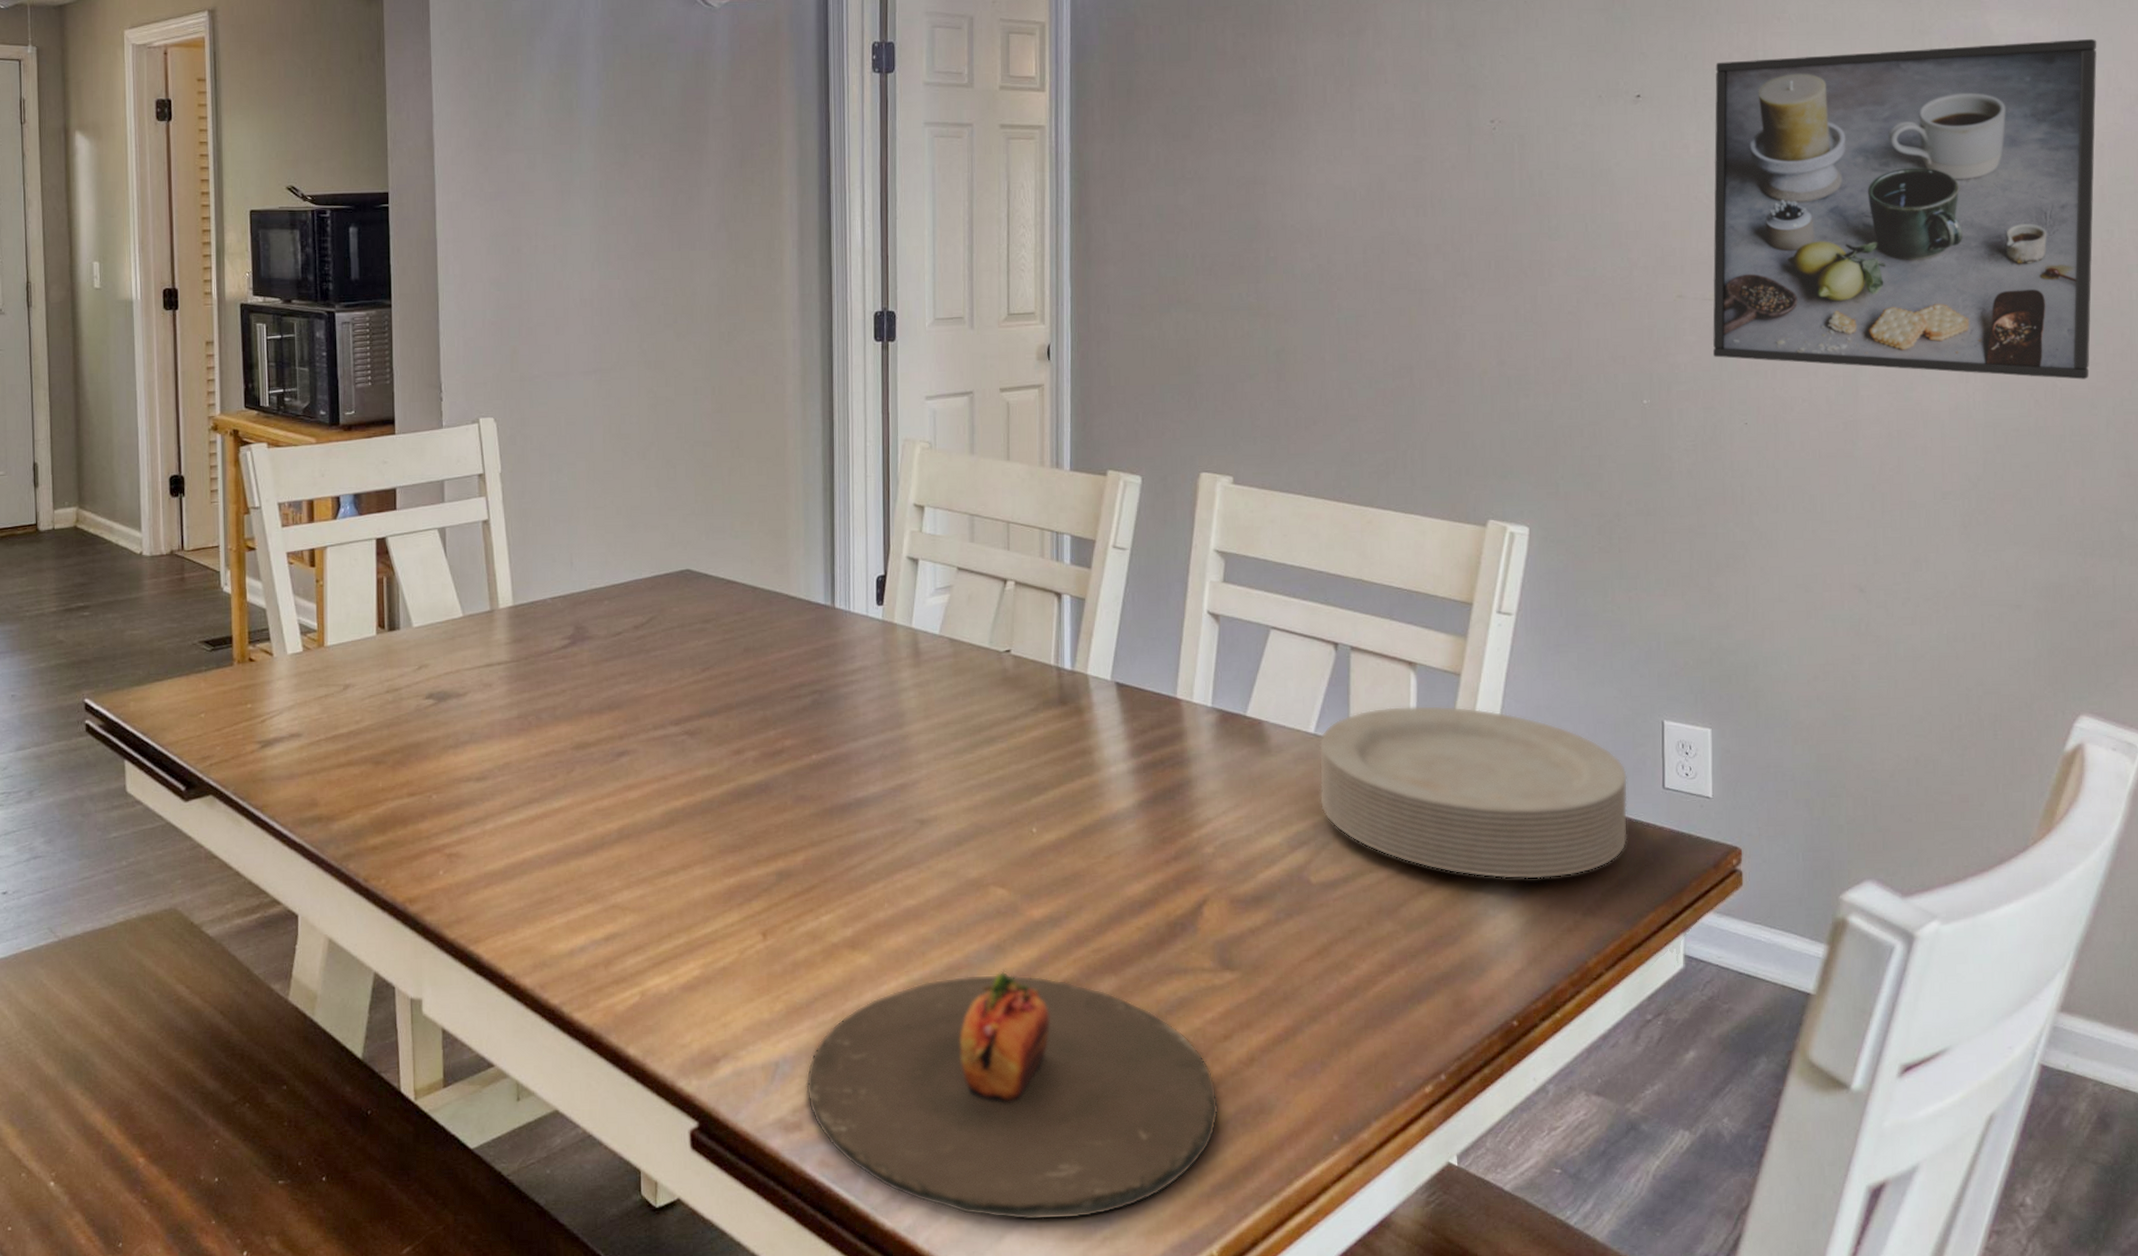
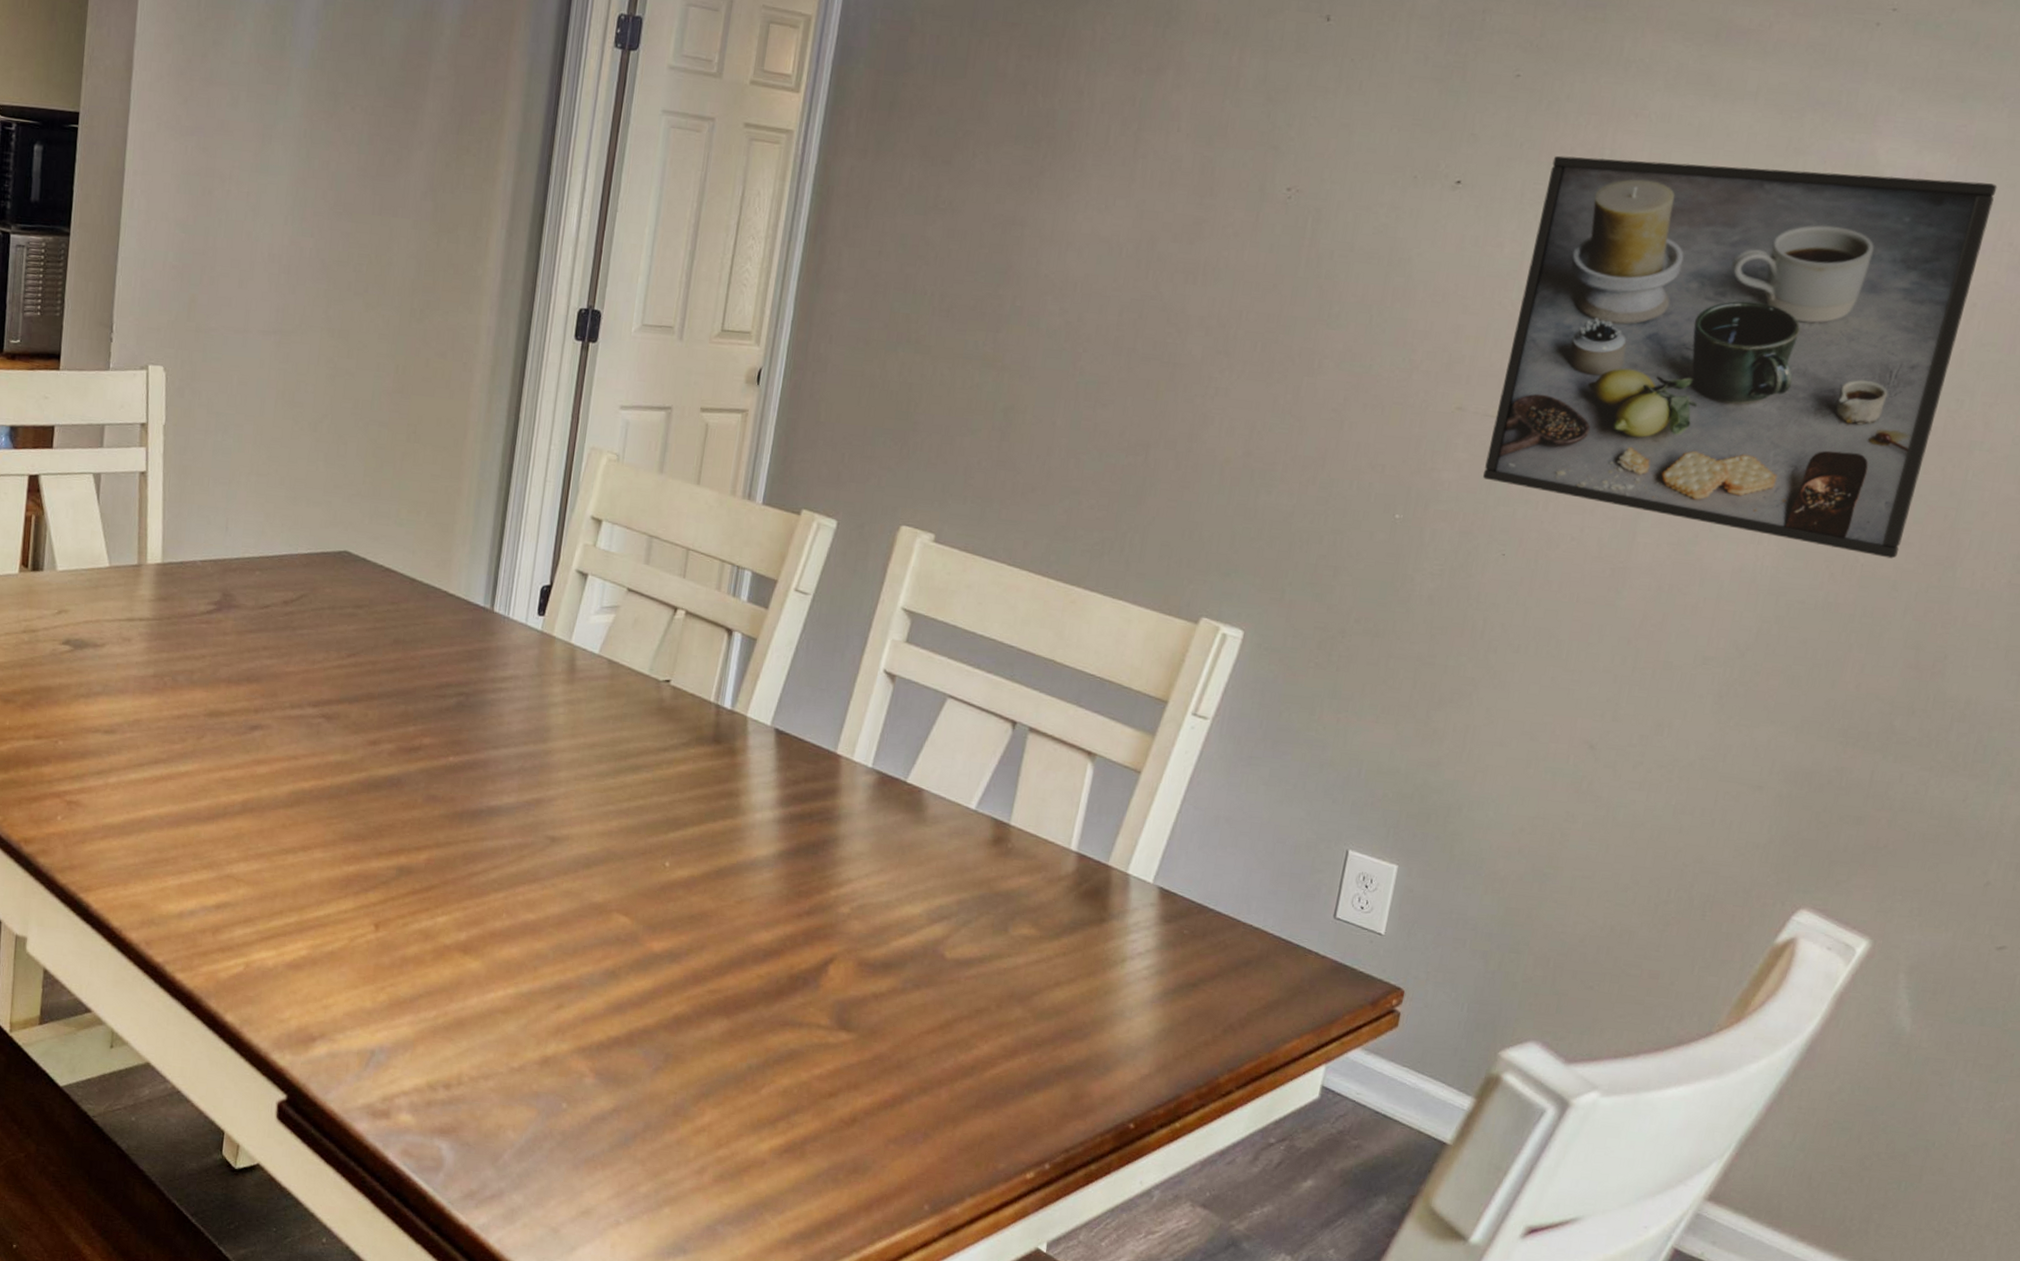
plate: present [806,968,1219,1221] -> none [398,994,813,1244]
plate: present [1319,705,1628,880] -> none [968,794,1299,991]

